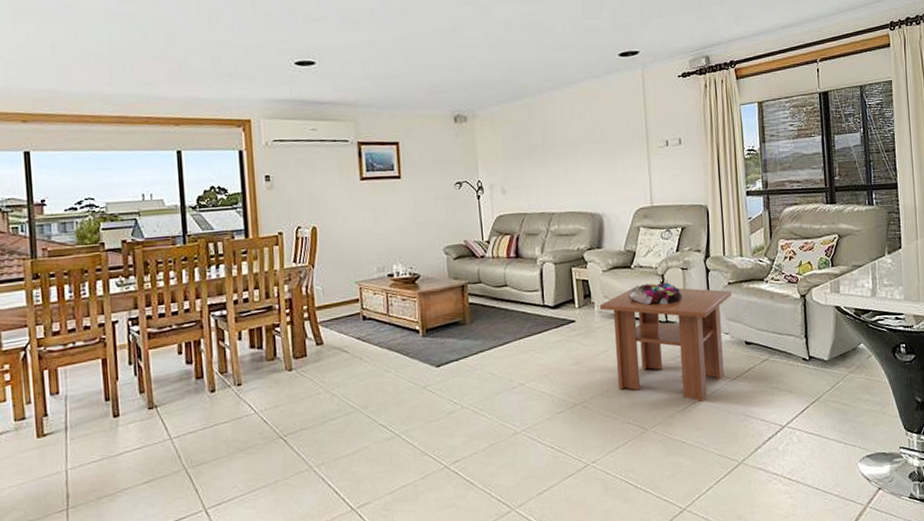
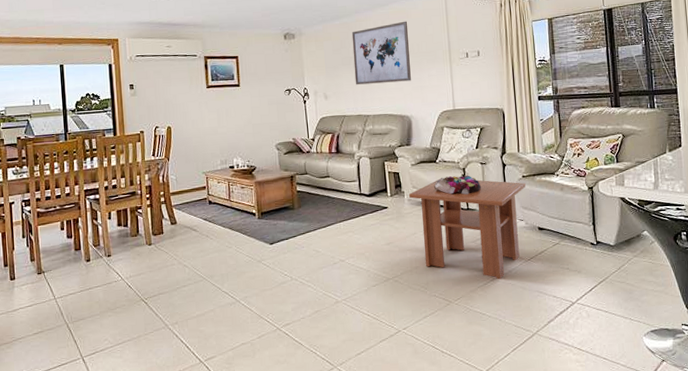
wall art: none [534,102,603,177] -> present [351,21,411,85]

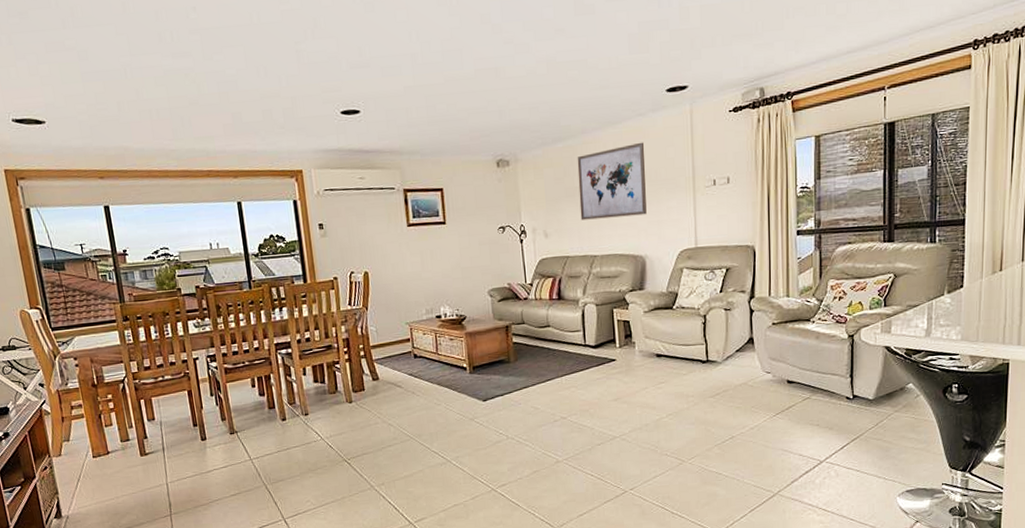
coffee table: present [409,179,526,280] -> none [641,328,776,438]
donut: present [434,175,482,195] -> none [669,323,724,345]

